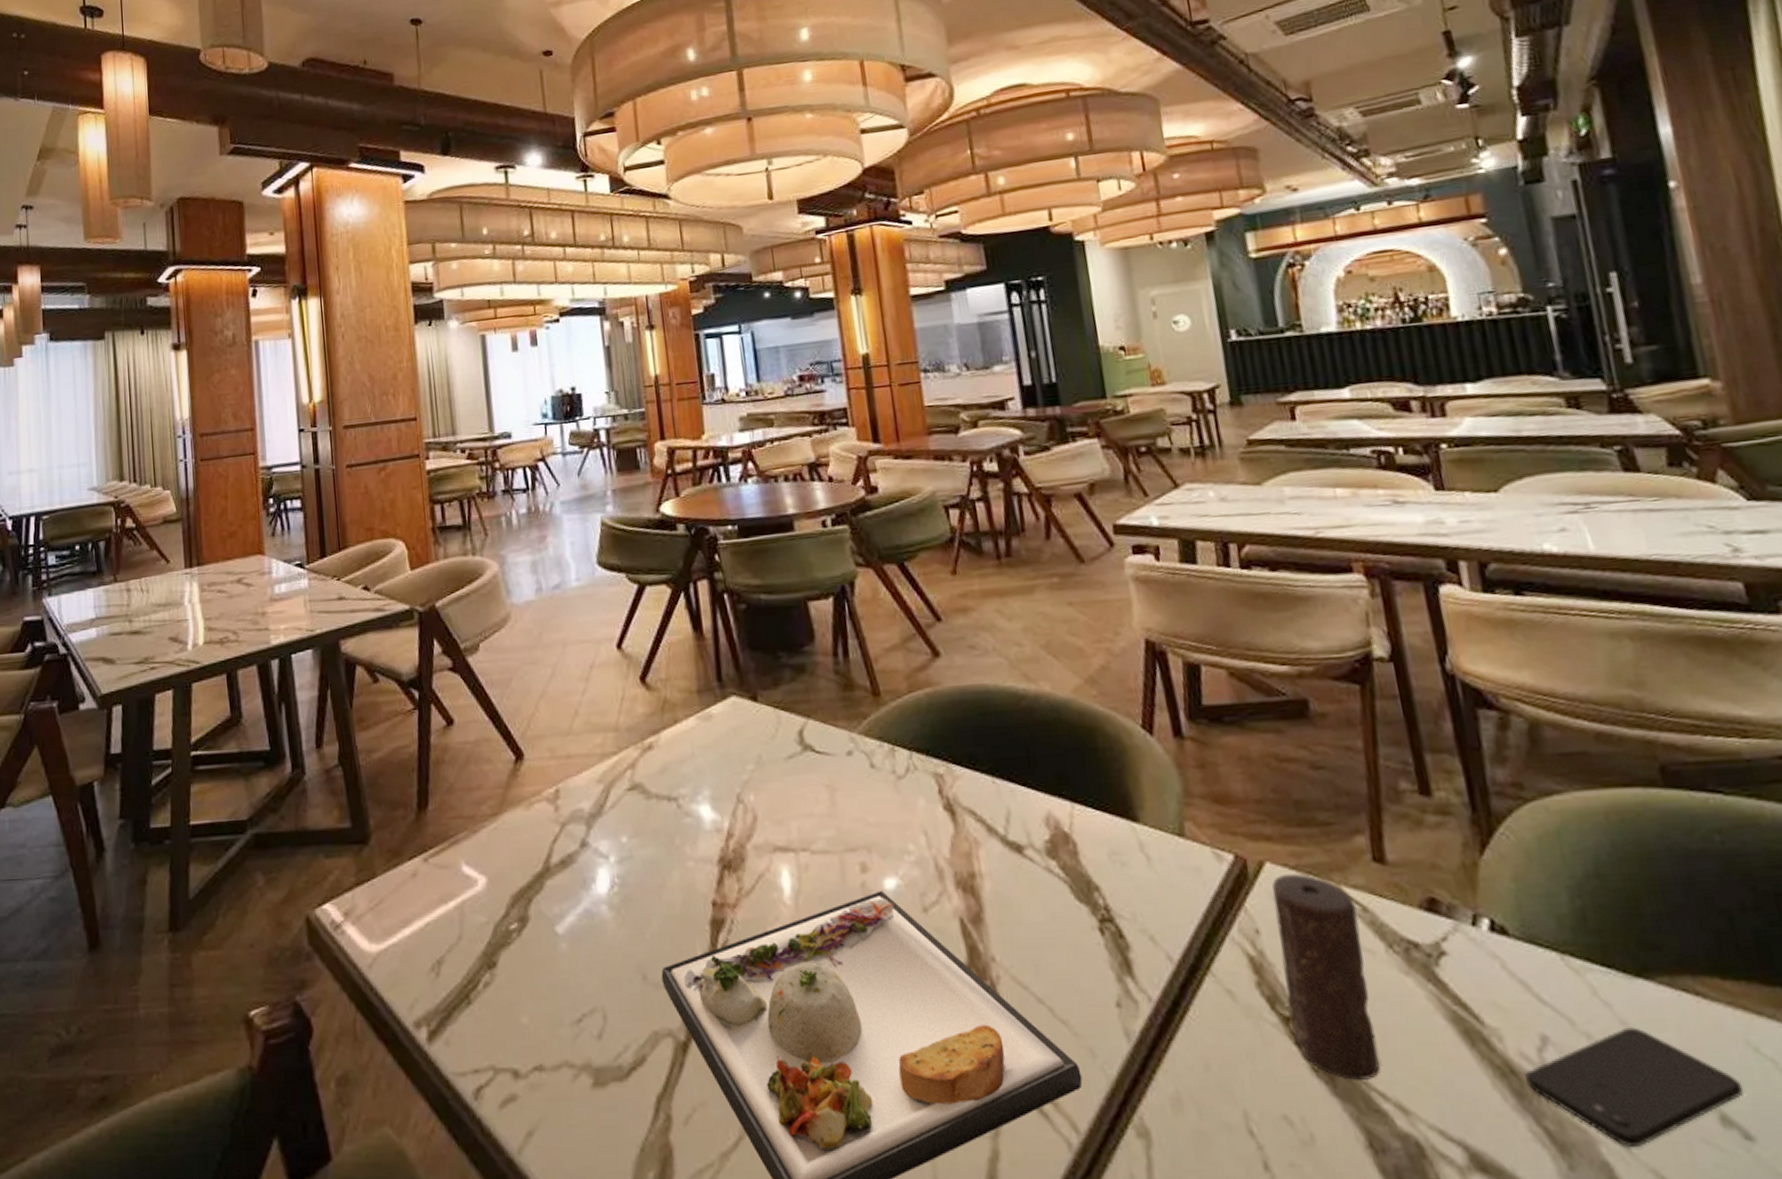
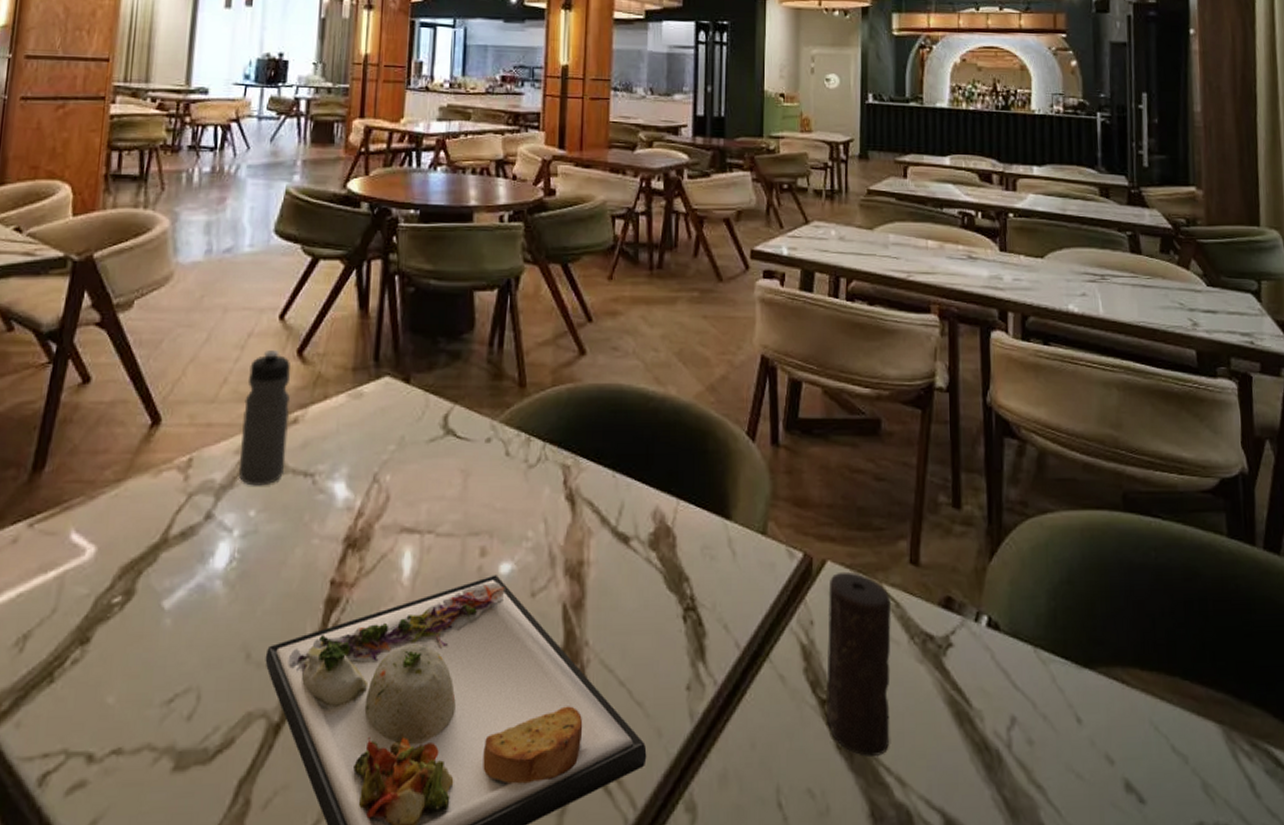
water bottle: none [597,678,648,813] -> present [238,349,291,486]
smartphone: present [1525,1027,1744,1147] -> none [995,709,1144,811]

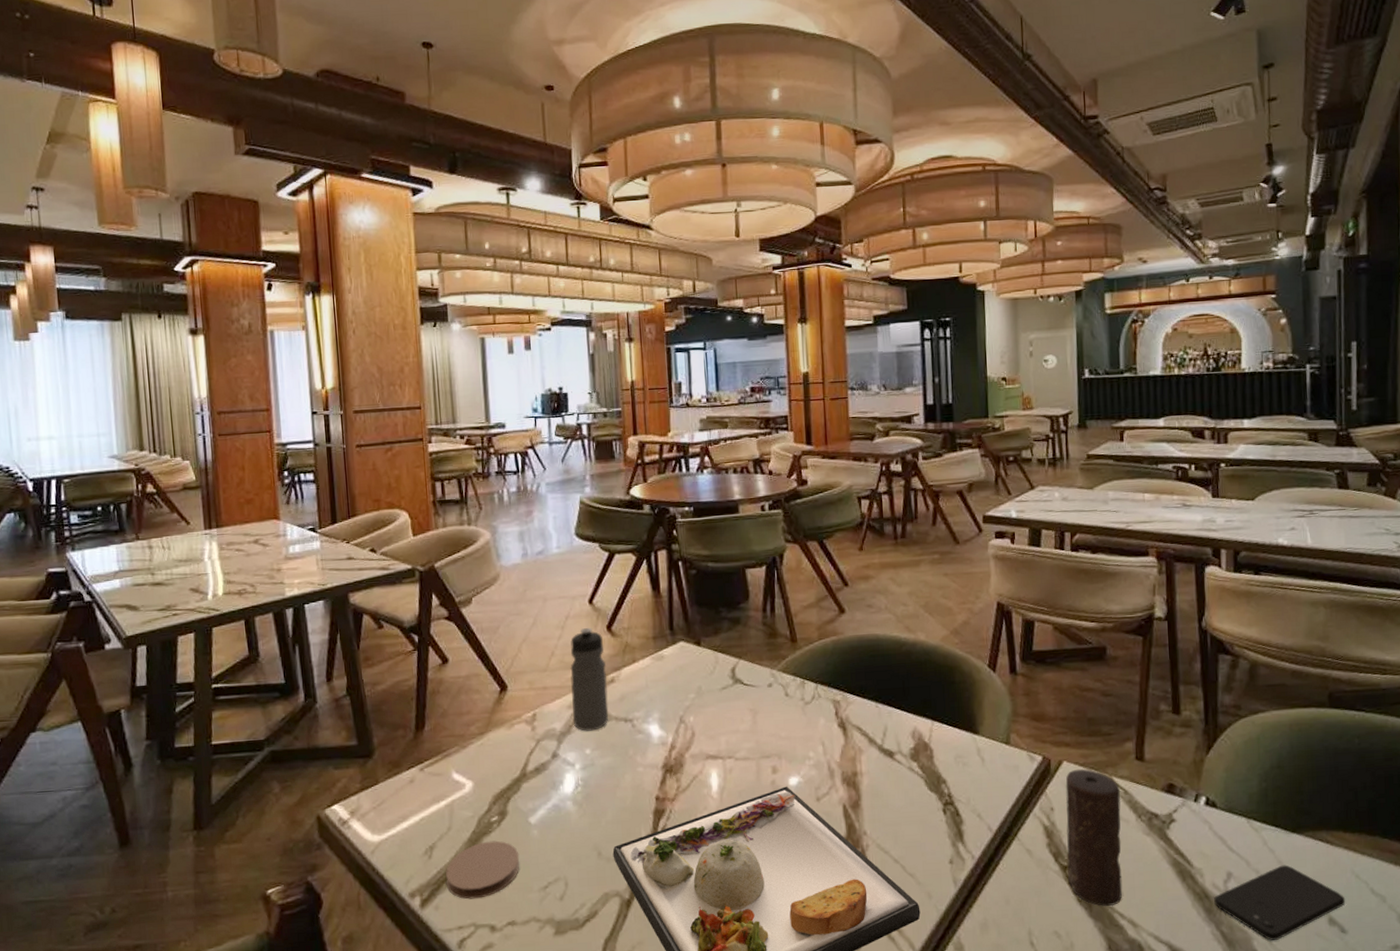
coaster: none [36,631,142,714] -> present [445,840,520,899]
smartphone: none [995,709,1144,811] -> present [1214,865,1346,940]

